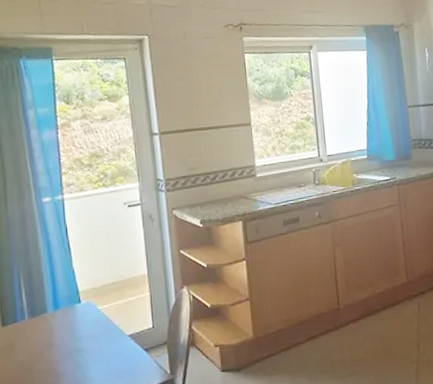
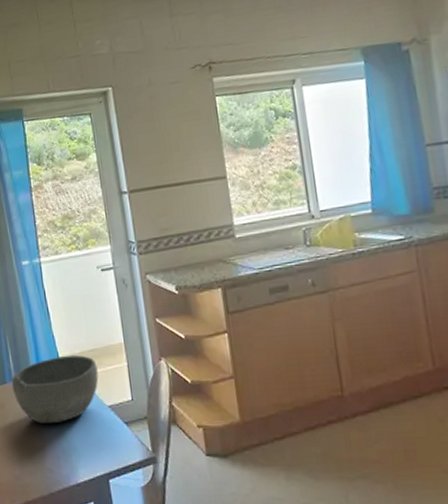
bowl: none [23,288,120,360] -> present [11,355,99,425]

